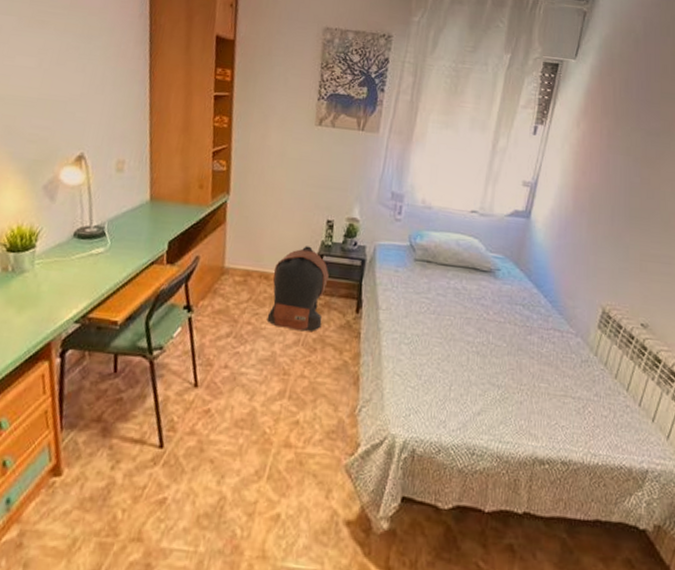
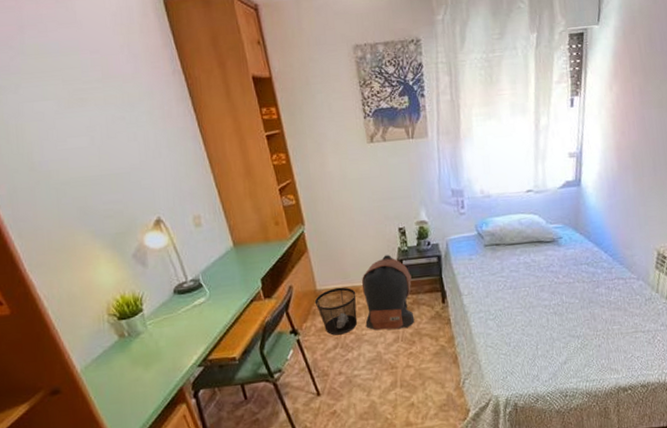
waste bin: none [218,269,265,323] -> present [314,287,358,336]

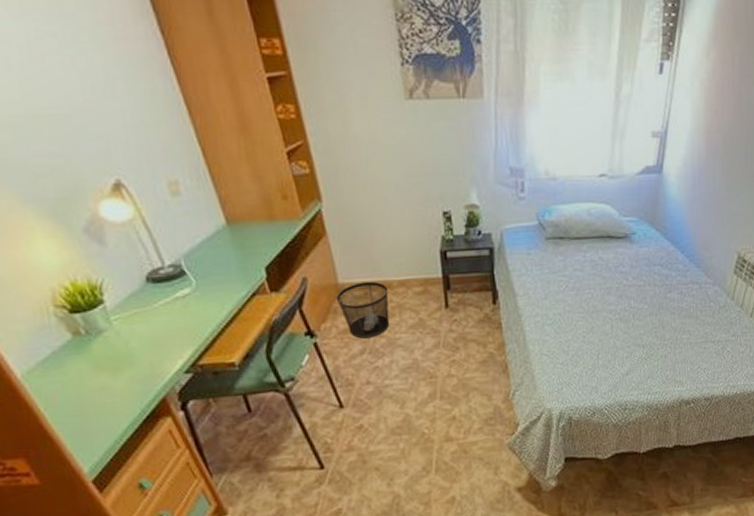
backpack: present [362,255,415,331] -> none [396,244,460,334]

